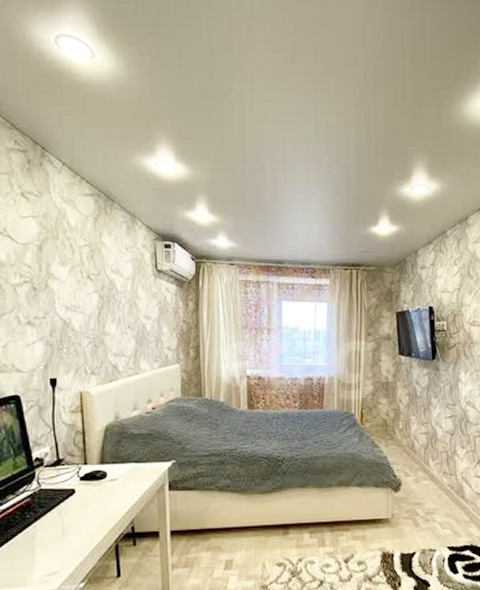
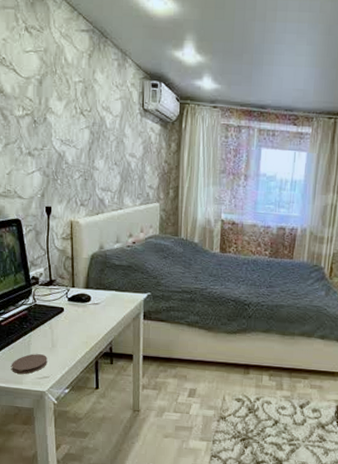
coaster: none [12,546,57,574] -> present [12,354,47,374]

